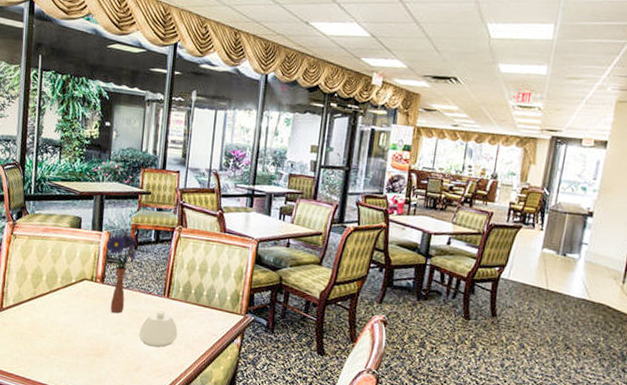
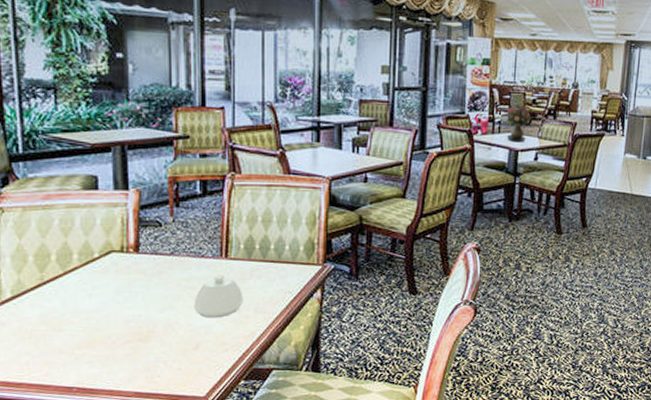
flower arrangement: present [105,228,142,313] -> none [135,183,186,286]
bouquet: none [422,188,446,226] -> present [506,102,530,143]

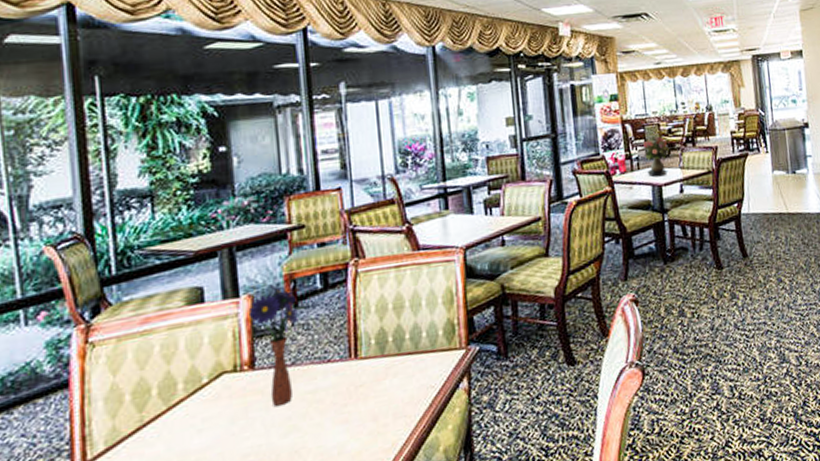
flower arrangement: none [135,183,186,286] -> present [248,284,306,406]
sugar bowl: present [194,275,244,318] -> none [322,379,380,435]

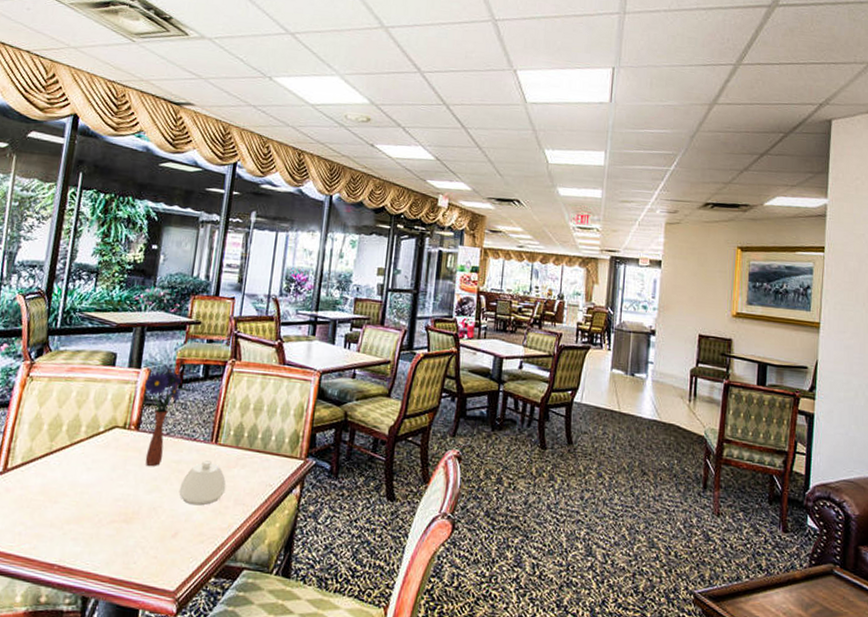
sugar bowl: none [322,379,380,435] -> present [179,460,227,506]
bouquet: present [642,133,669,177] -> none [492,309,516,350]

